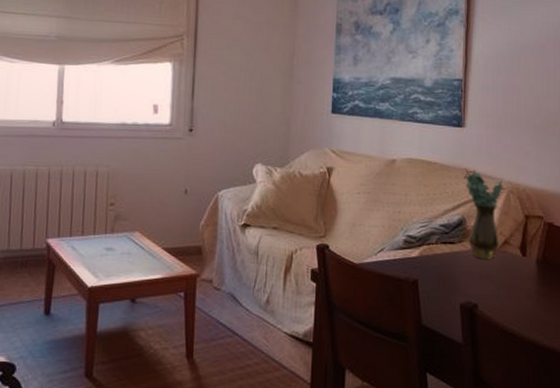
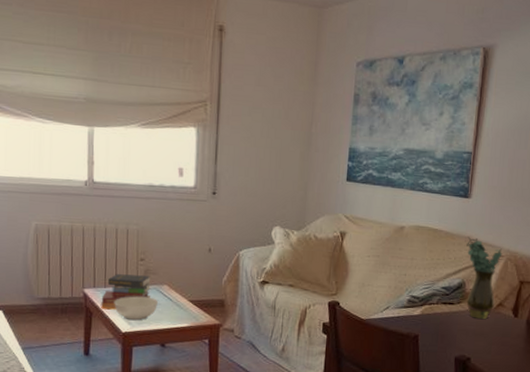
books: none [65,221,121,262] -> present [101,274,151,310]
bowl: none [80,245,129,273] -> present [114,296,159,321]

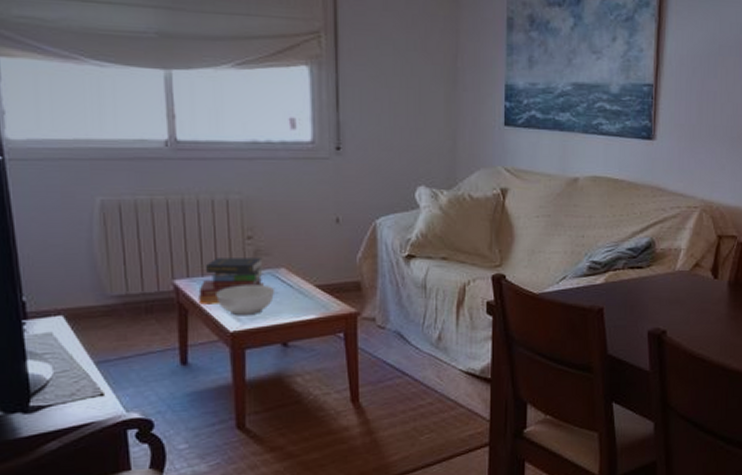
vase: present [466,237,502,319] -> none [654,186,696,283]

